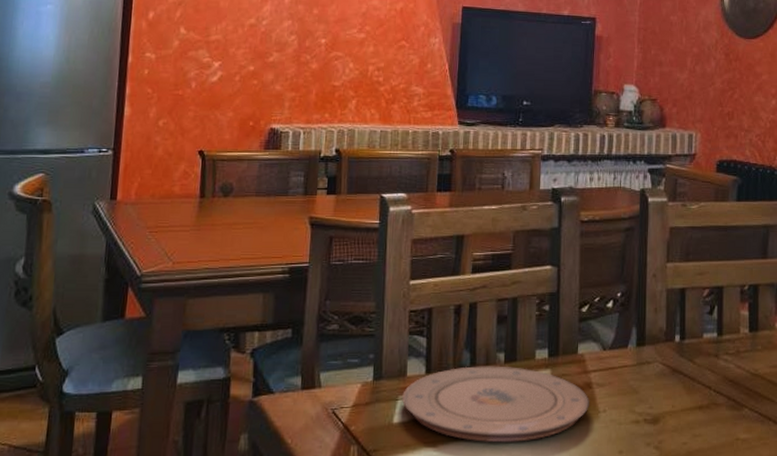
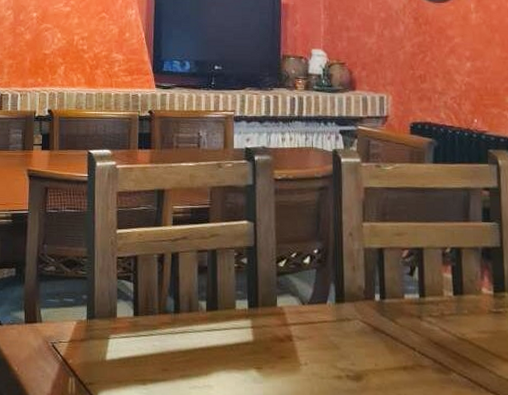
plate: present [402,366,589,443] -> none [113,312,290,387]

